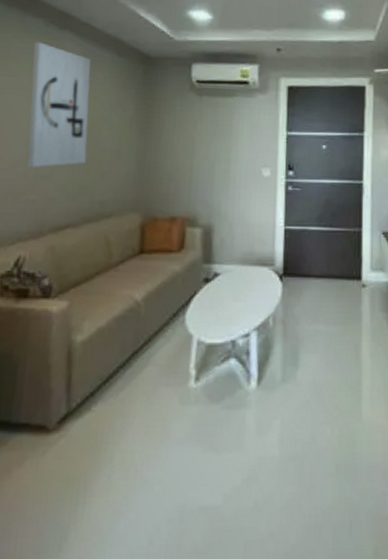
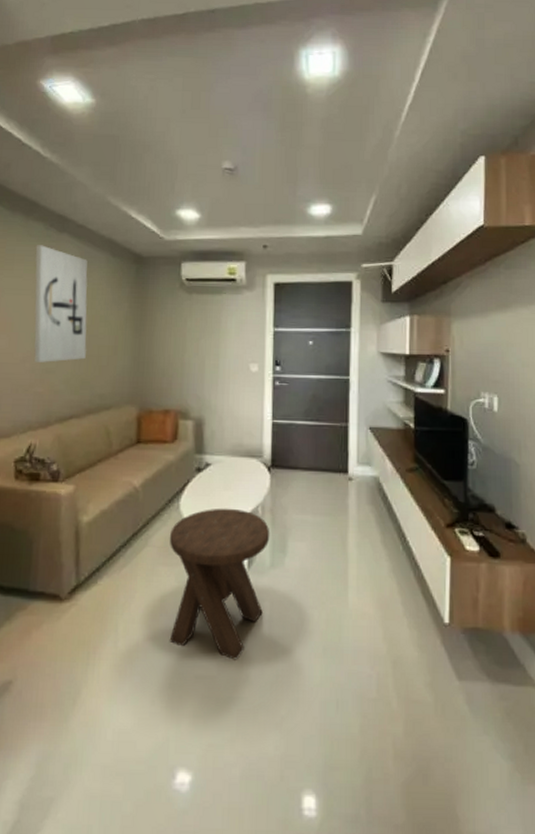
music stool: none [170,320,282,487] -> present [169,508,270,660]

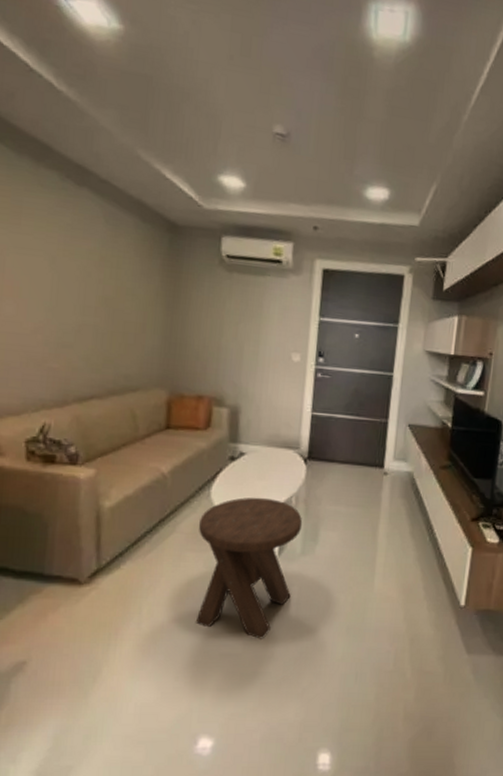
wall art: present [34,245,88,363] -> none [47,198,112,336]

